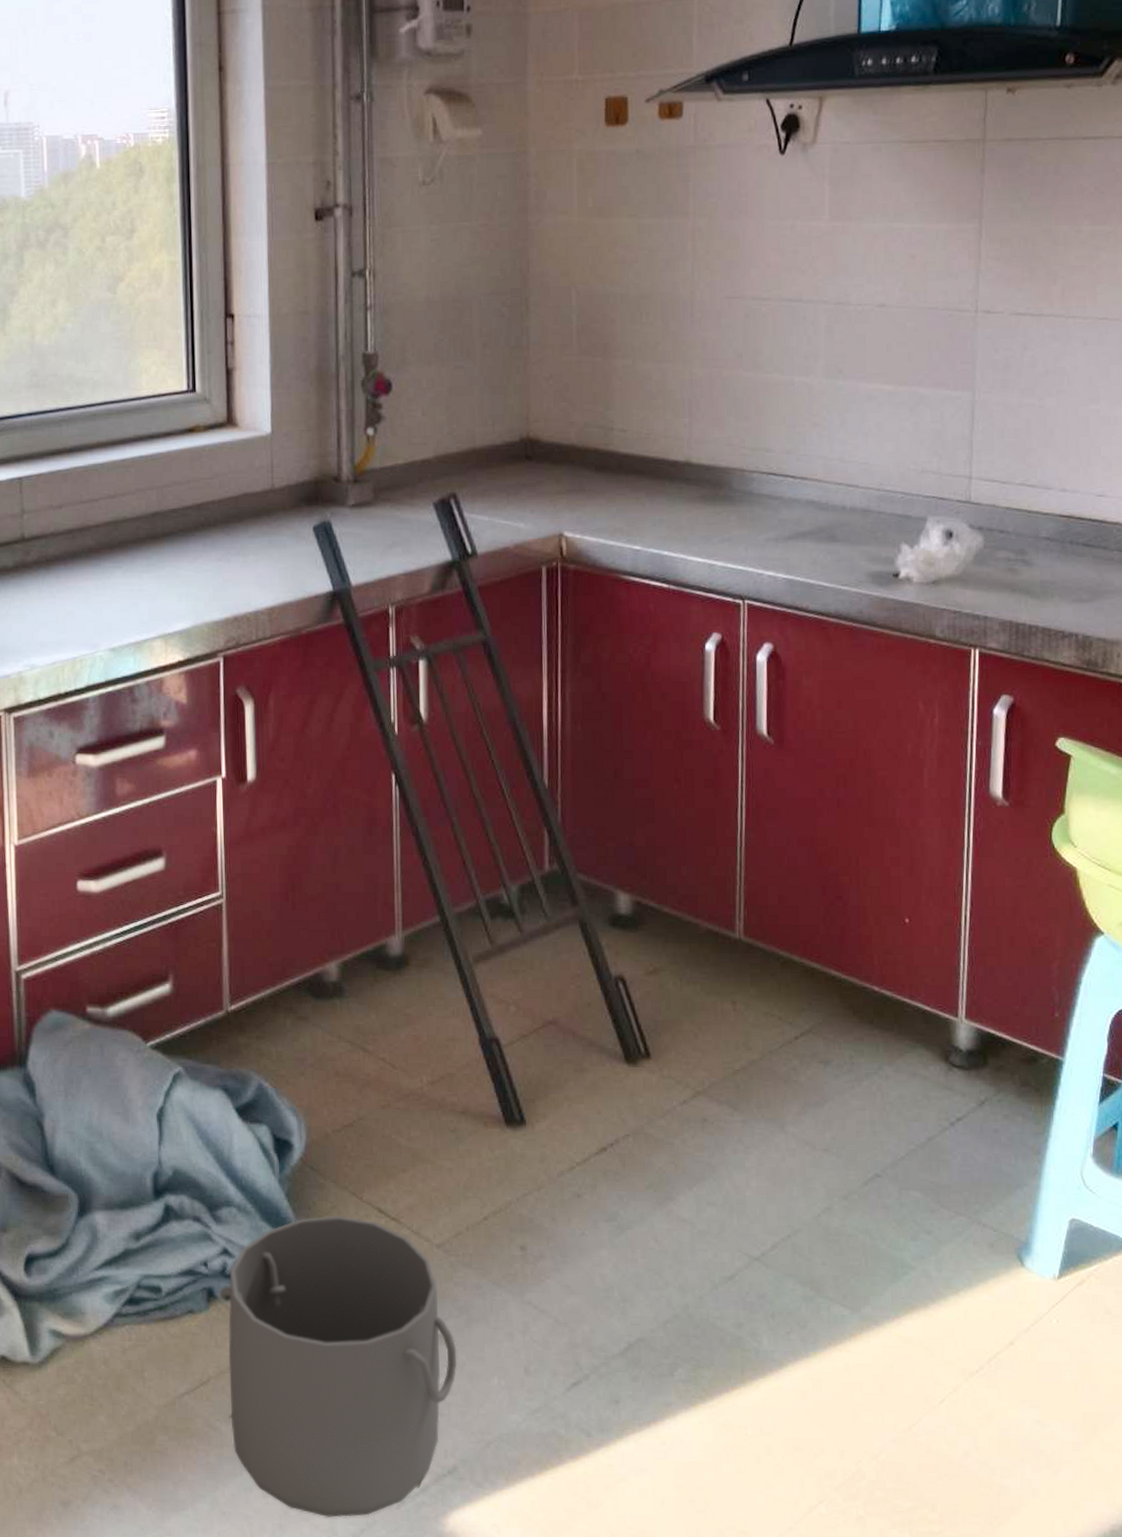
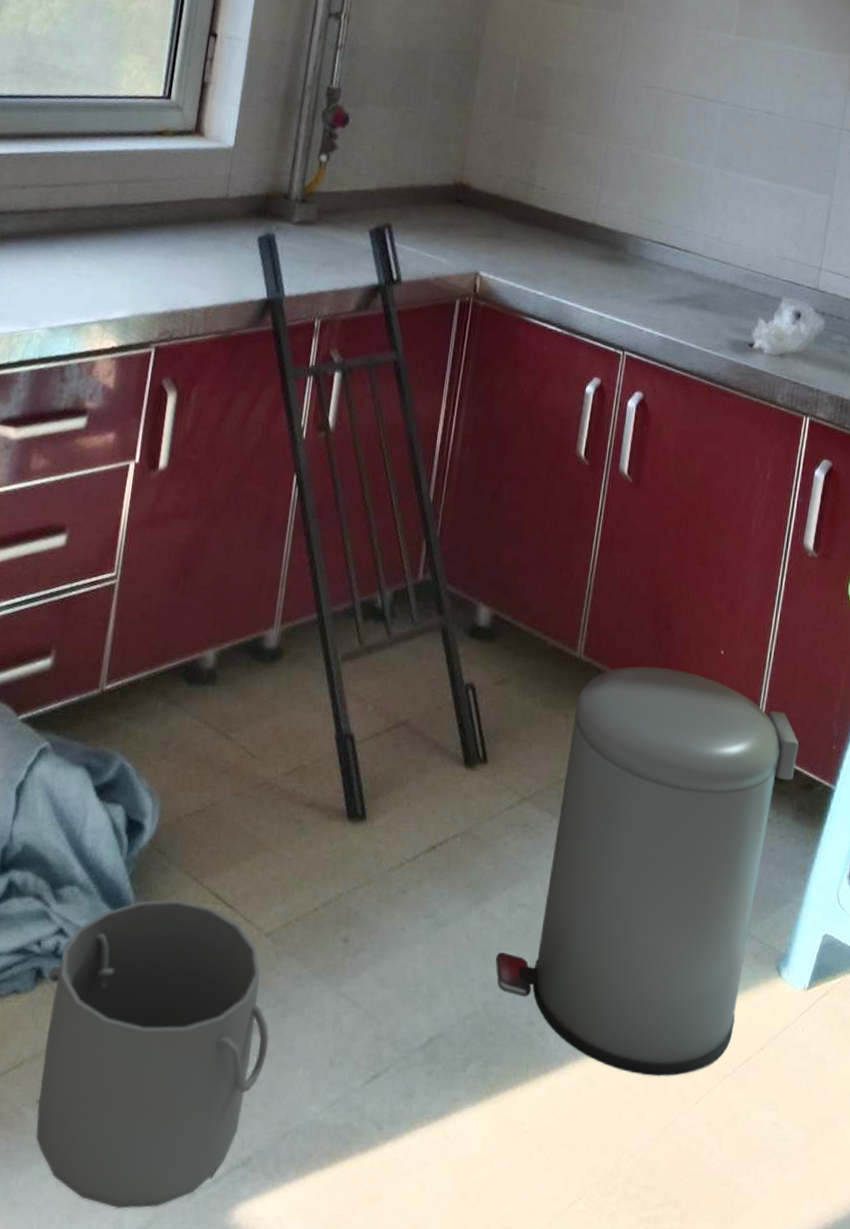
pedal bin: none [690,942,1013,1376] -> present [495,666,799,1077]

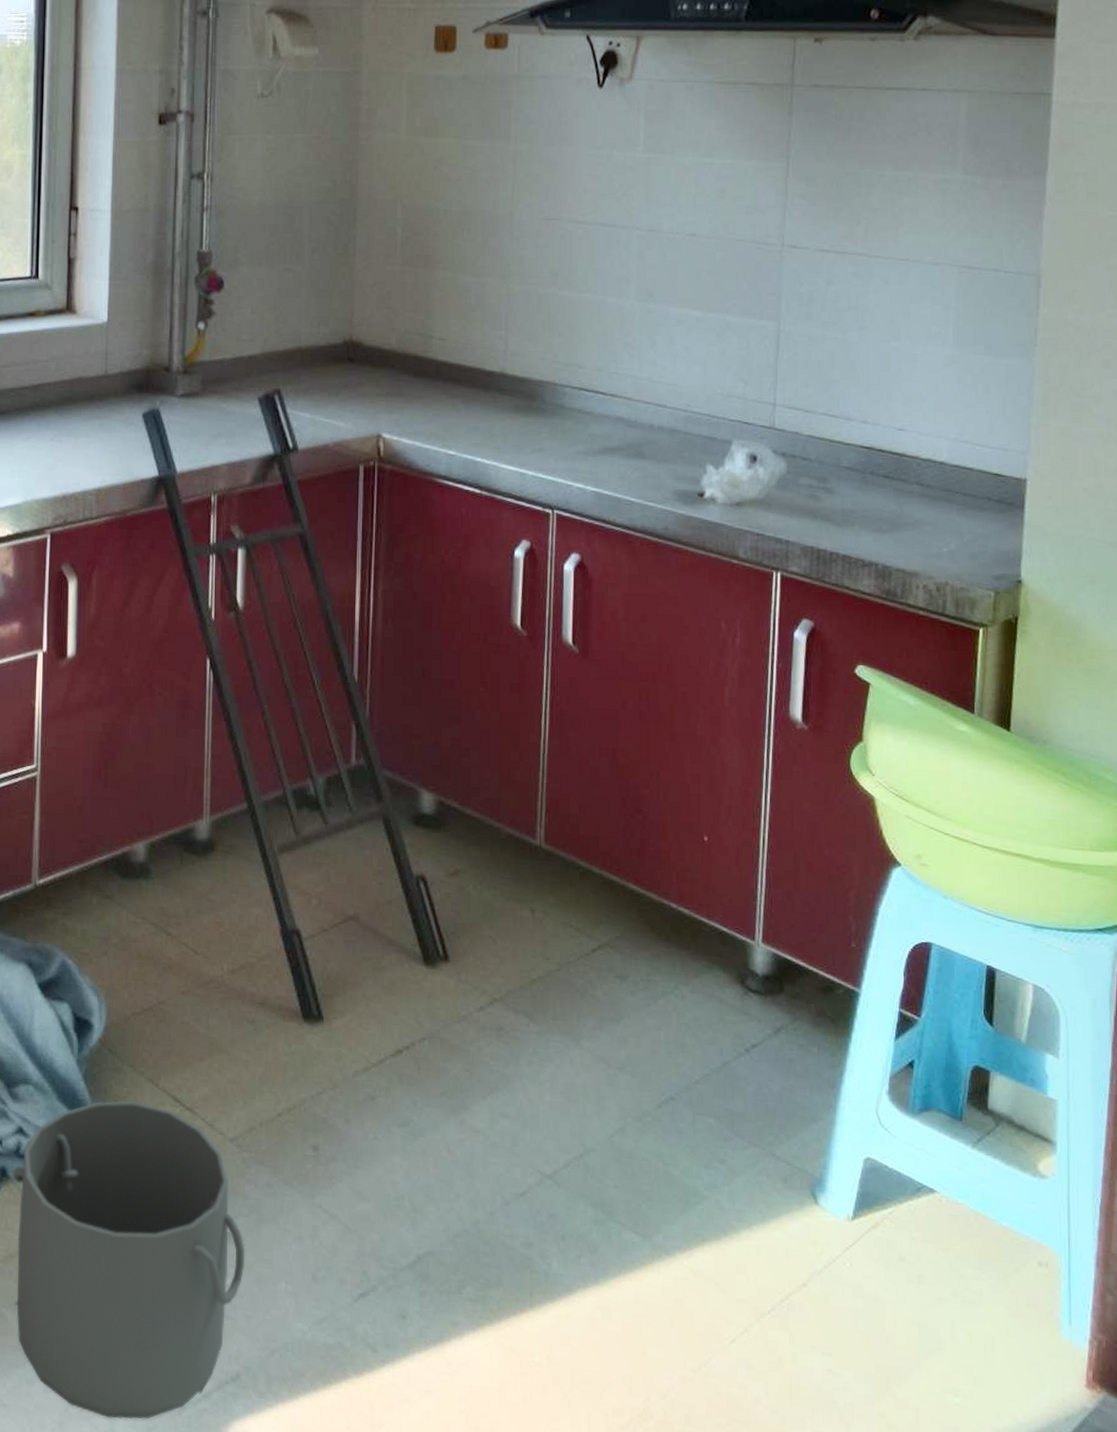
pedal bin: present [495,666,799,1077] -> none [482,854,809,1310]

